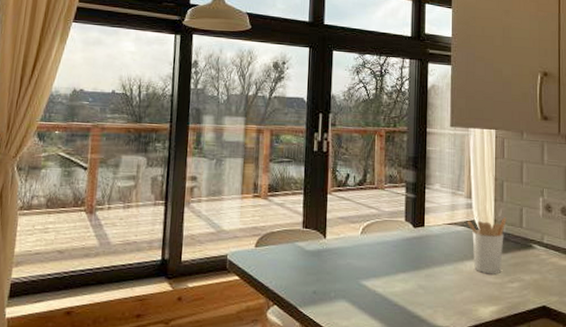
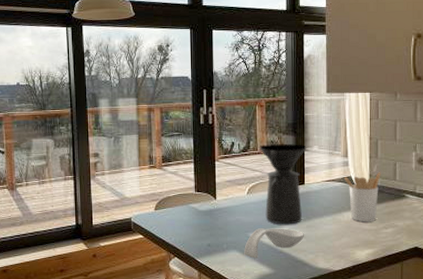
spoon rest: none [354,275,422,311] -> present [244,228,304,259]
coffee maker: none [376,178,428,273] -> present [259,143,307,225]

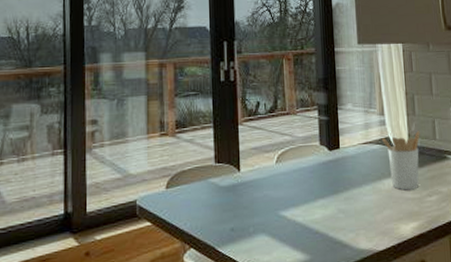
spoon rest: present [244,228,304,259] -> none [274,202,342,243]
coffee maker: present [259,143,307,225] -> none [288,101,340,199]

